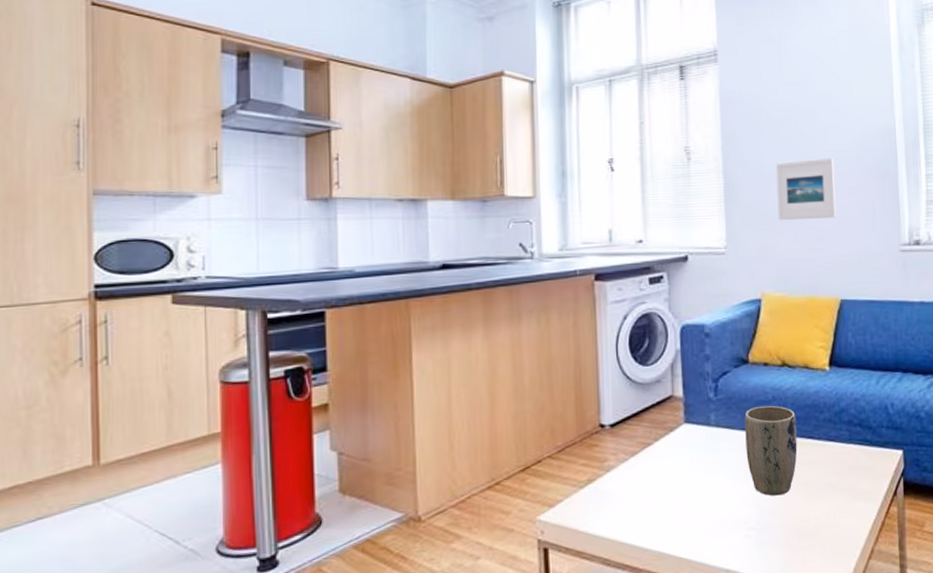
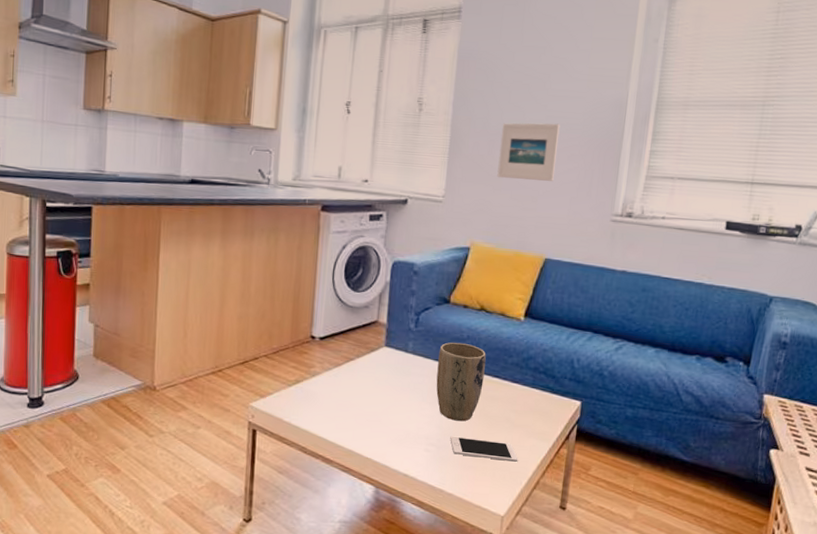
cell phone: none [770,511,848,535] -> present [450,436,518,462]

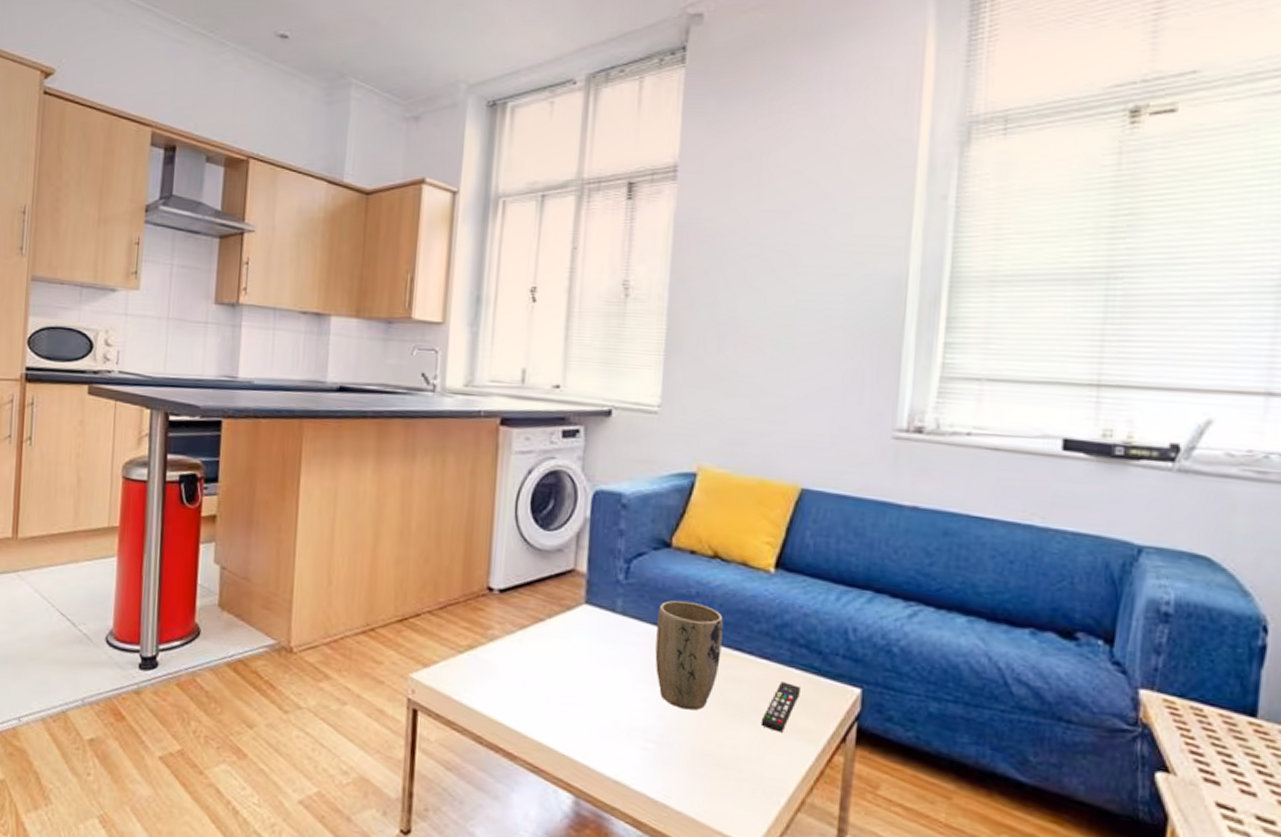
cell phone: present [450,436,518,462] -> none [676,730,774,771]
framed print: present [497,123,560,181] -> none [731,308,815,385]
remote control: none [510,399,539,435] -> present [760,682,800,733]

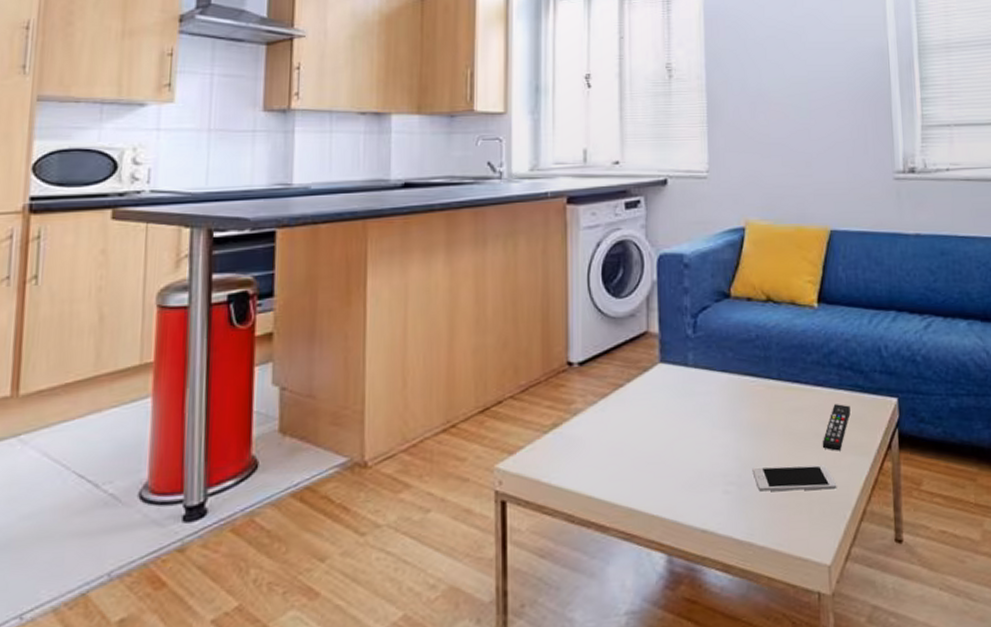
plant pot: present [655,600,723,711] -> none [725,344,783,447]
cell phone: none [676,730,774,771] -> present [752,465,837,492]

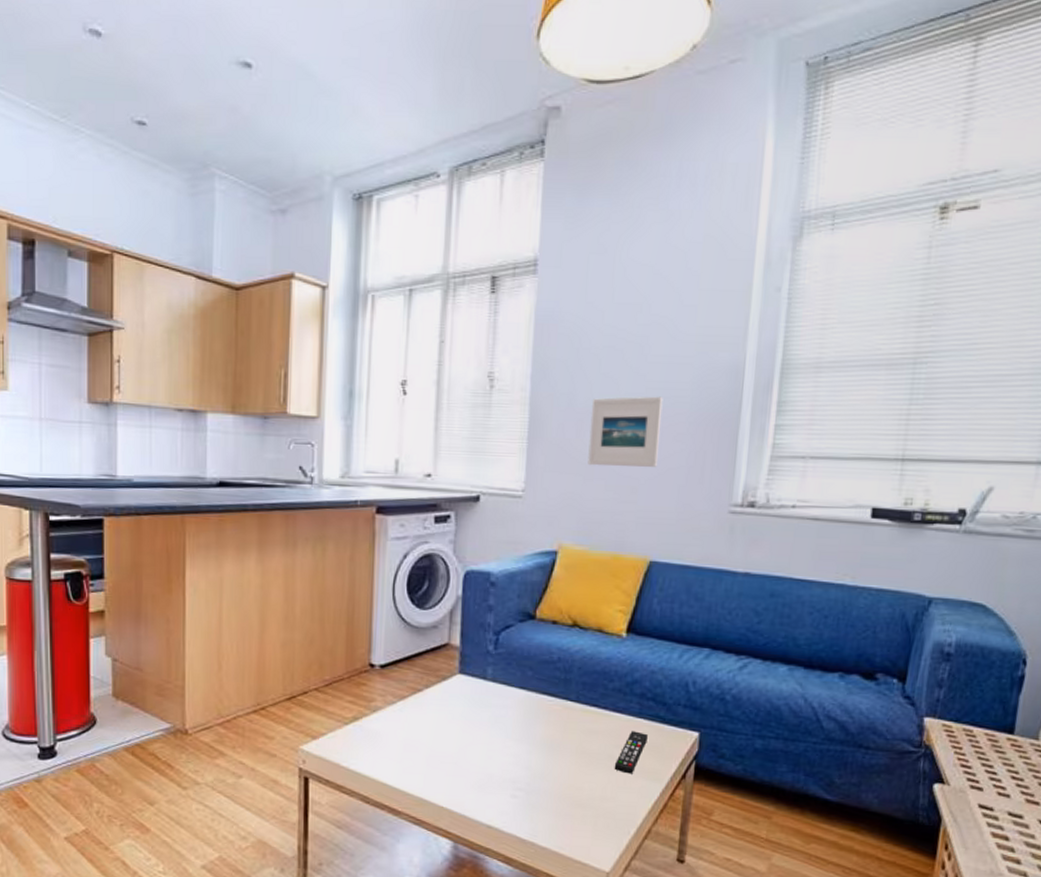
cell phone: present [752,465,837,492] -> none [541,778,625,807]
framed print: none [762,78,826,144] -> present [588,396,663,467]

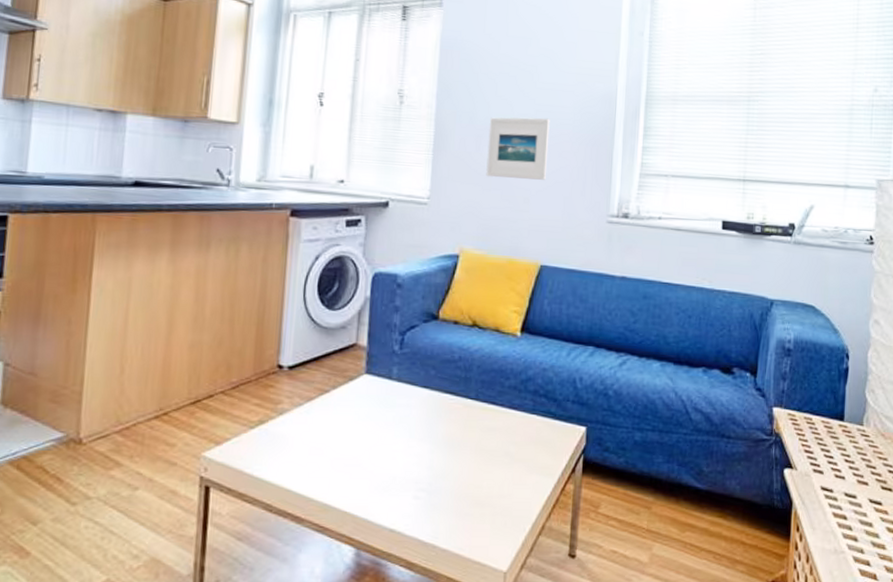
remote control: present [614,731,648,774] -> none [510,427,541,470]

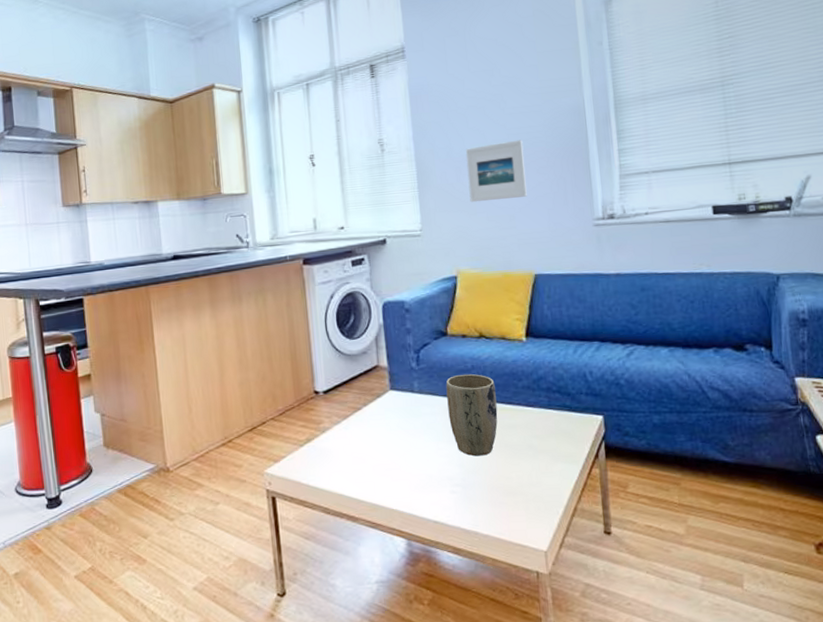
plant pot: none [425,365,481,459] -> present [446,374,498,457]

